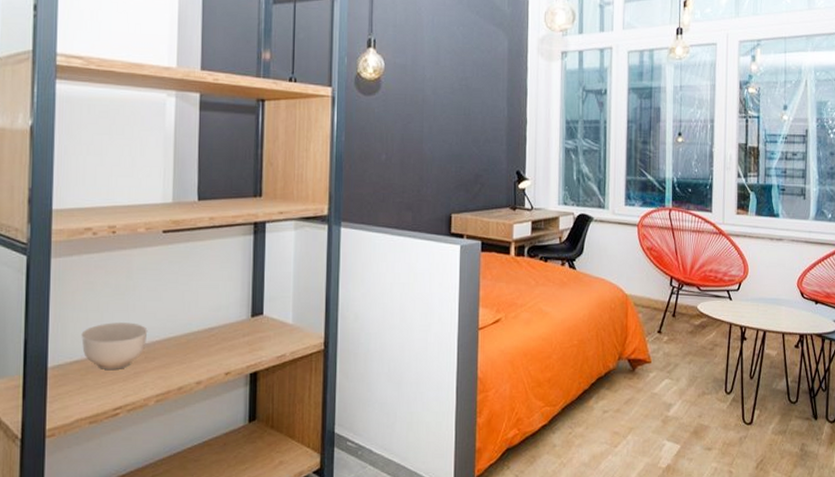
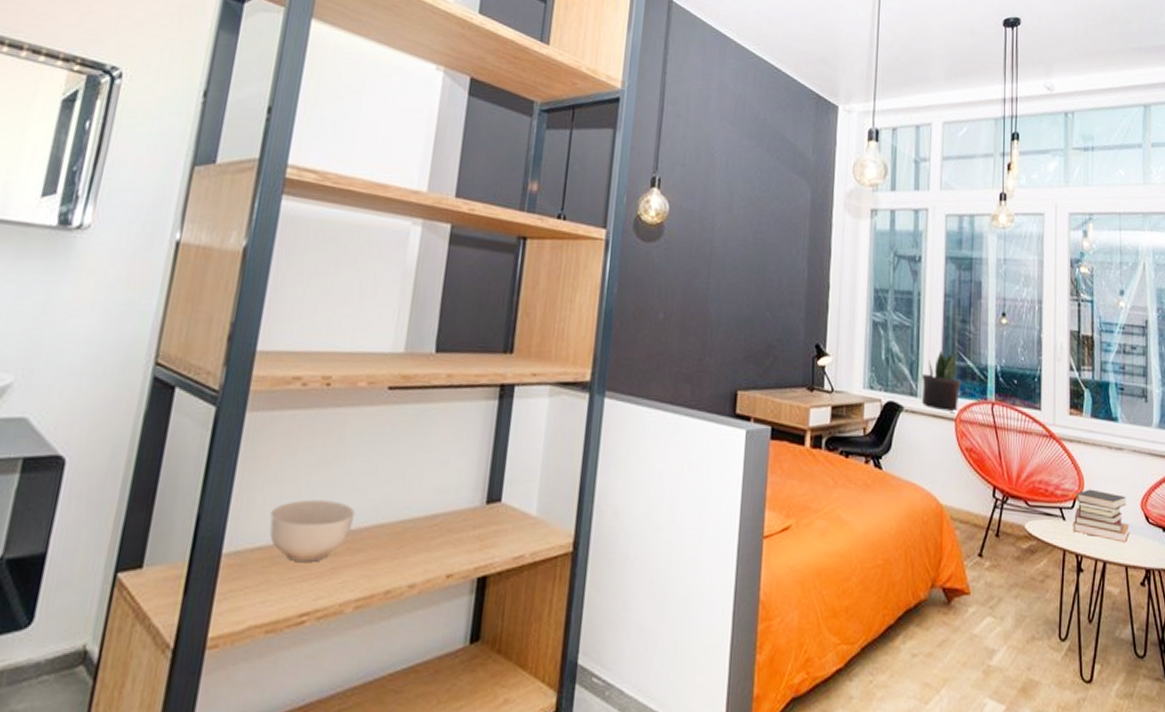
planter: none [608,168,644,219] -> present [921,350,963,412]
books: none [738,274,787,315] -> present [1073,489,1130,543]

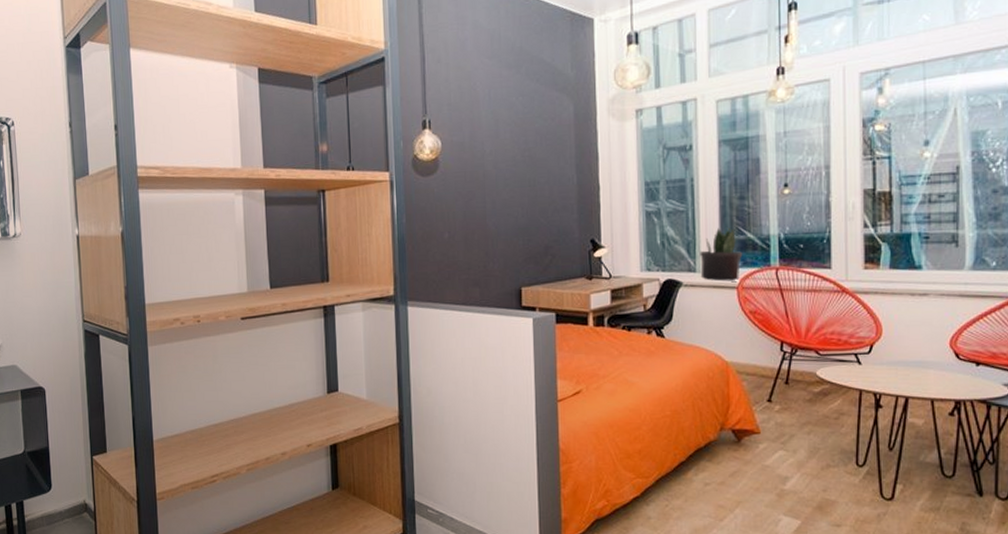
bowl: present [269,499,356,562] -> none [178,401,235,442]
books: present [1073,489,1130,543] -> none [870,334,936,379]

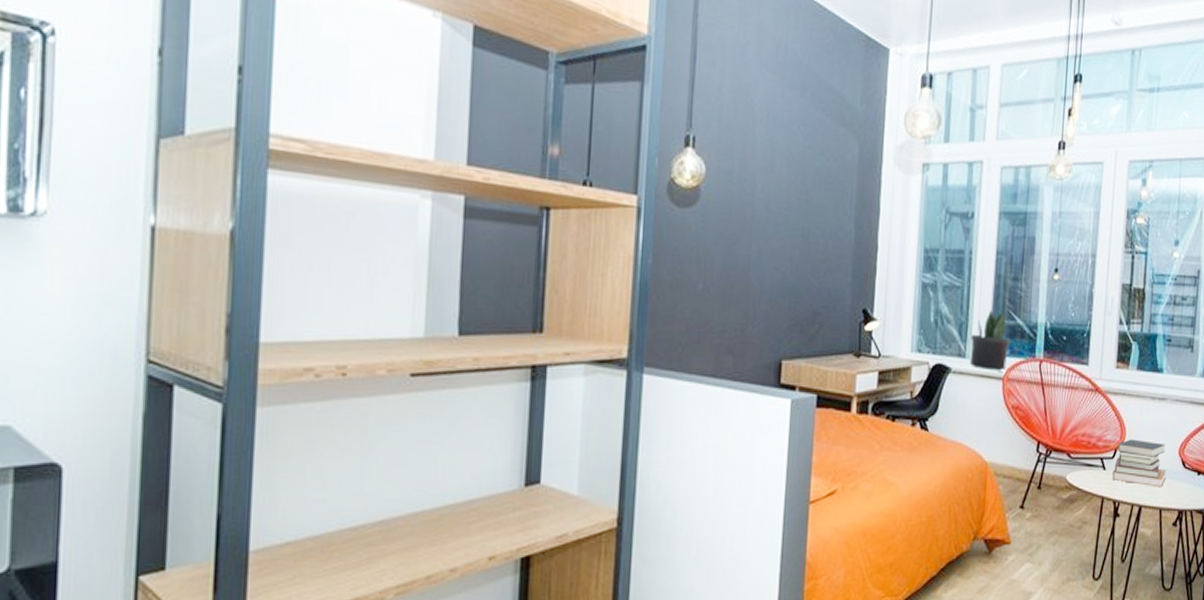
books: none [870,334,936,379] -> present [1112,439,1167,488]

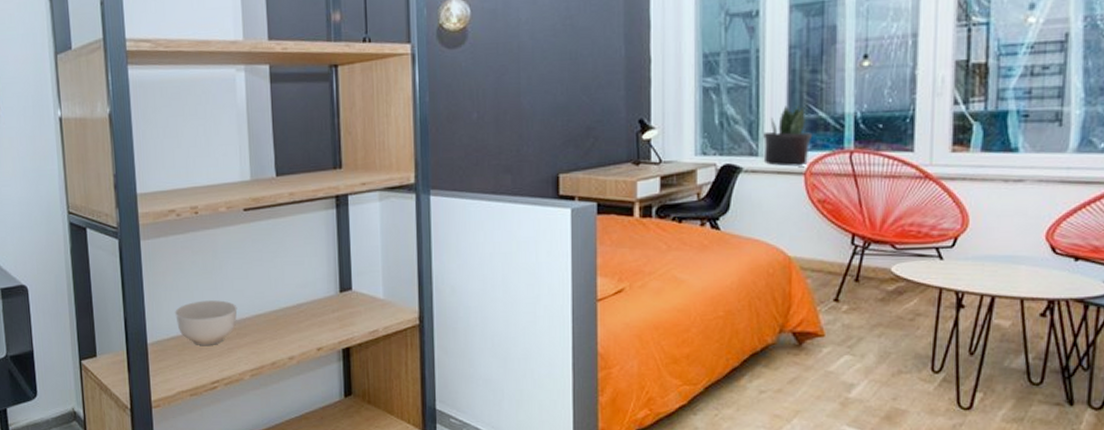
bowl: none [296,492,387,553] -> present [175,300,238,345]
books: present [1112,439,1167,488] -> none [952,225,1029,276]

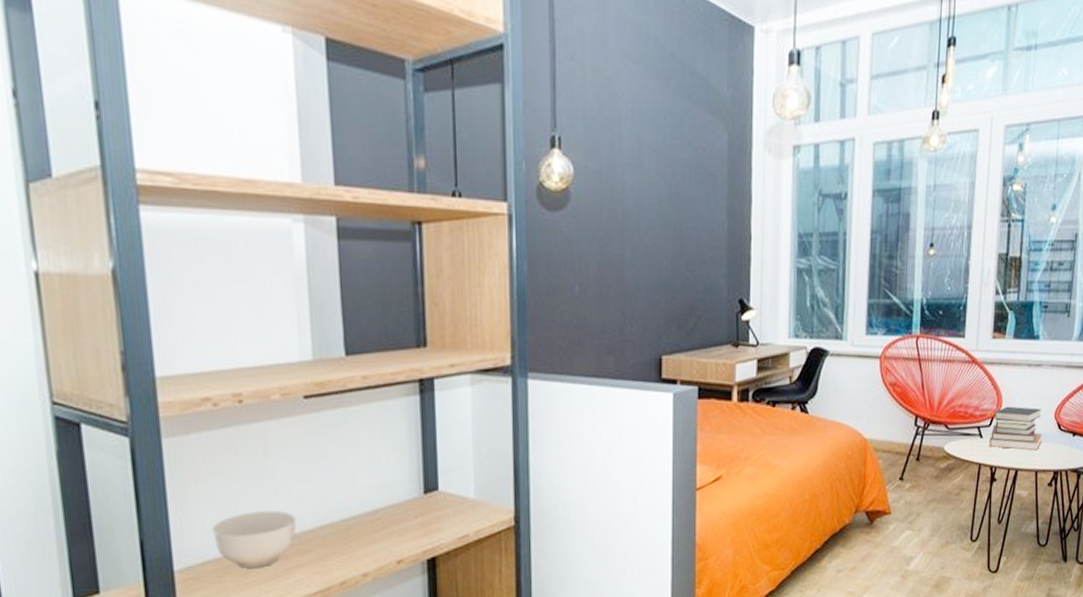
planter: present [763,105,813,167] -> none [846,290,888,351]
books: none [952,225,1029,276] -> present [989,406,1043,451]

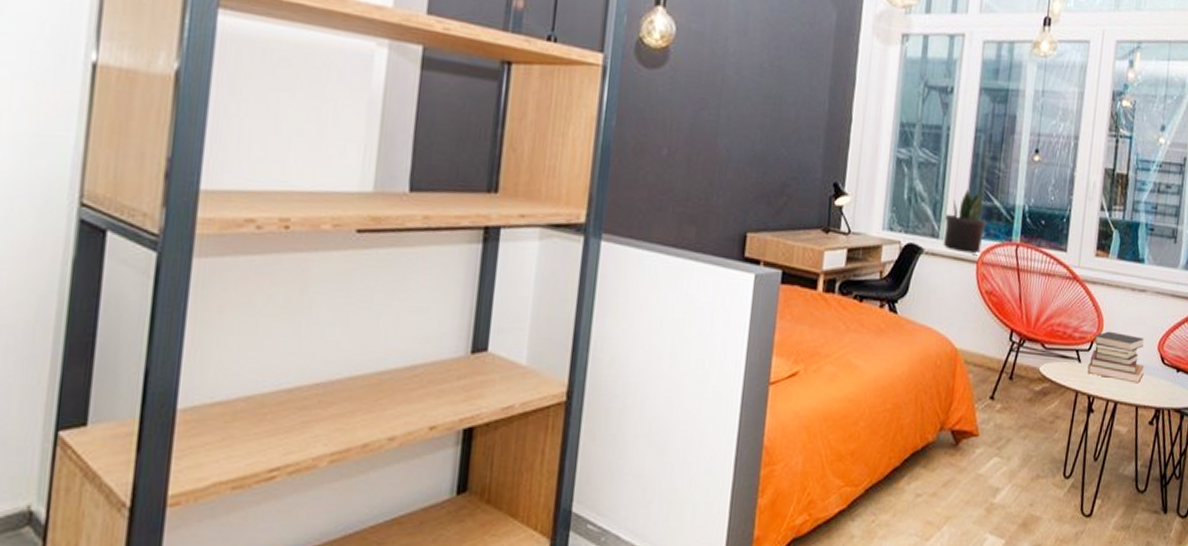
bowl: present [212,510,297,568] -> none [228,351,326,416]
planter: none [846,290,888,351] -> present [943,189,988,254]

